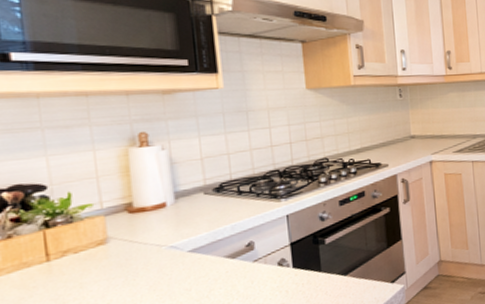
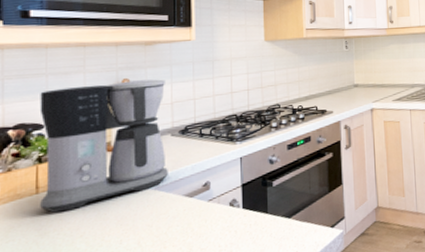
coffee maker: none [36,132,204,281] -> present [39,79,168,213]

